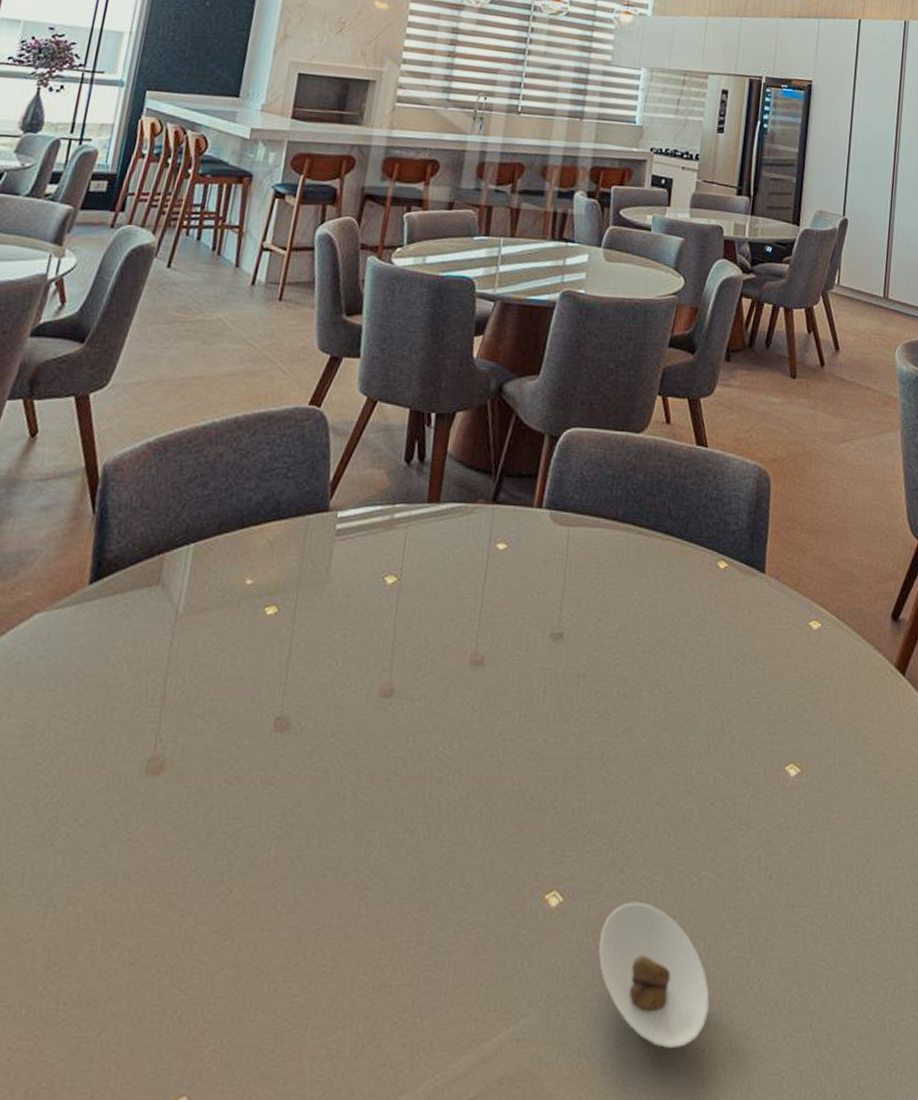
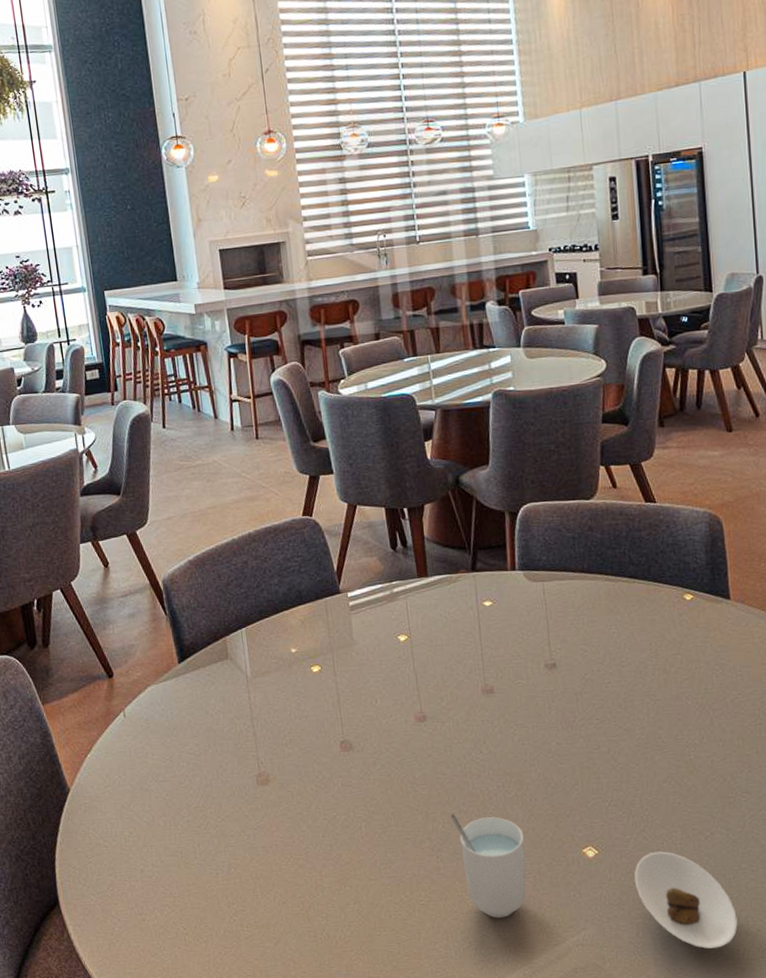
cup: none [388,834,478,996] -> present [451,814,527,918]

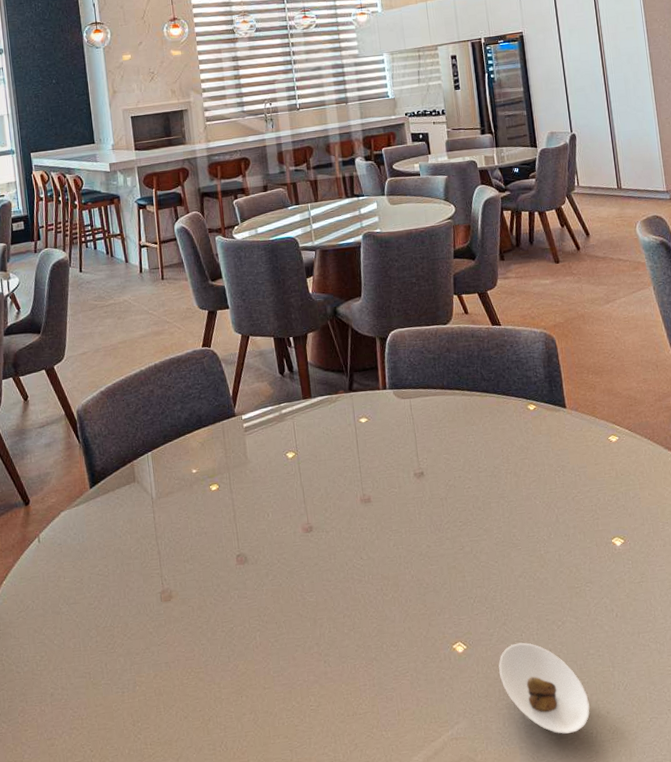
cup: present [451,814,527,918] -> none [336,618,405,718]

